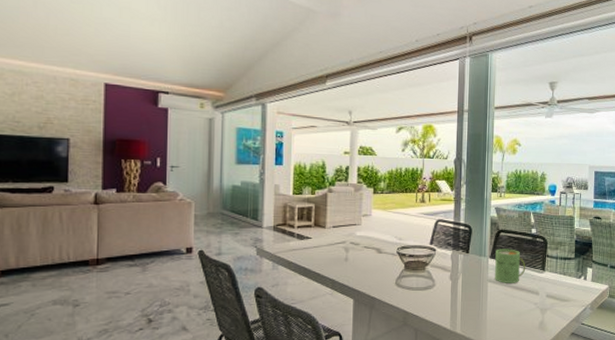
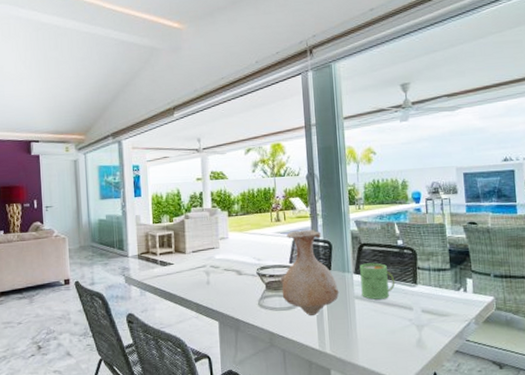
vase: none [419,213,474,296] -> present [280,229,339,315]

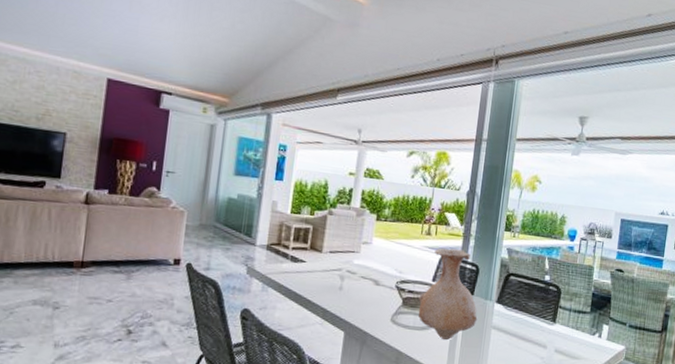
mug: present [360,263,395,300] -> none [499,293,536,333]

